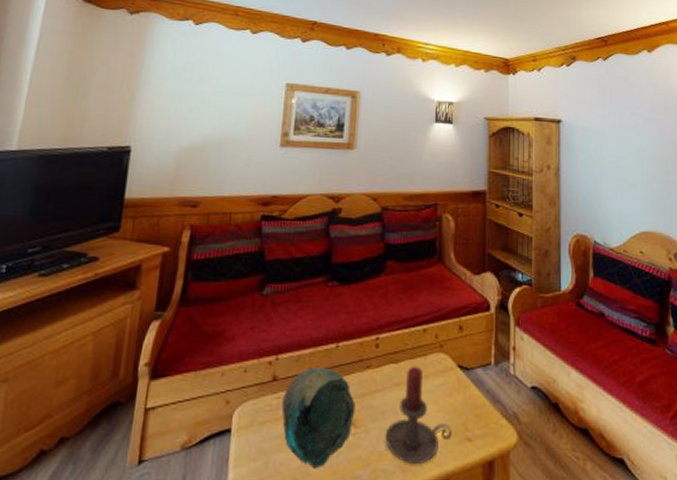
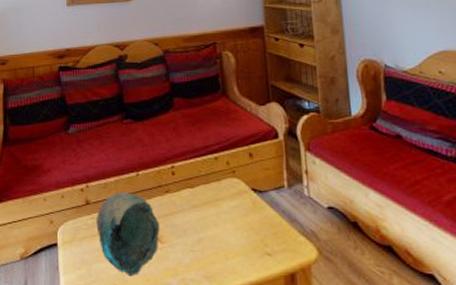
candle holder: present [385,366,452,464] -> none [189,190,252,274]

